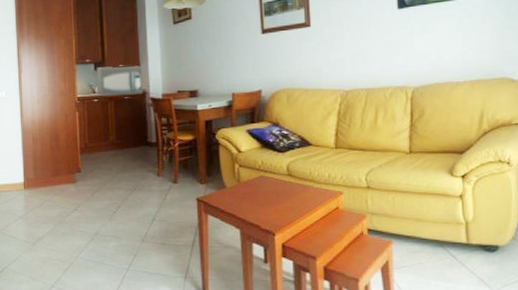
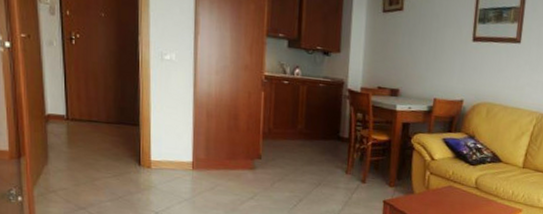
microwave: present [97,65,142,97] -> none [289,45,342,83]

